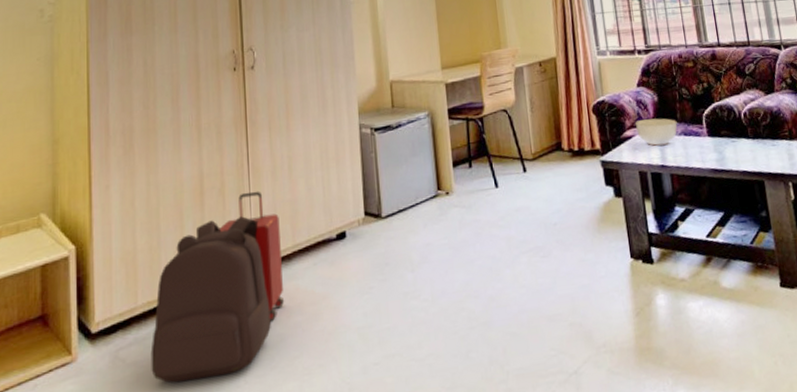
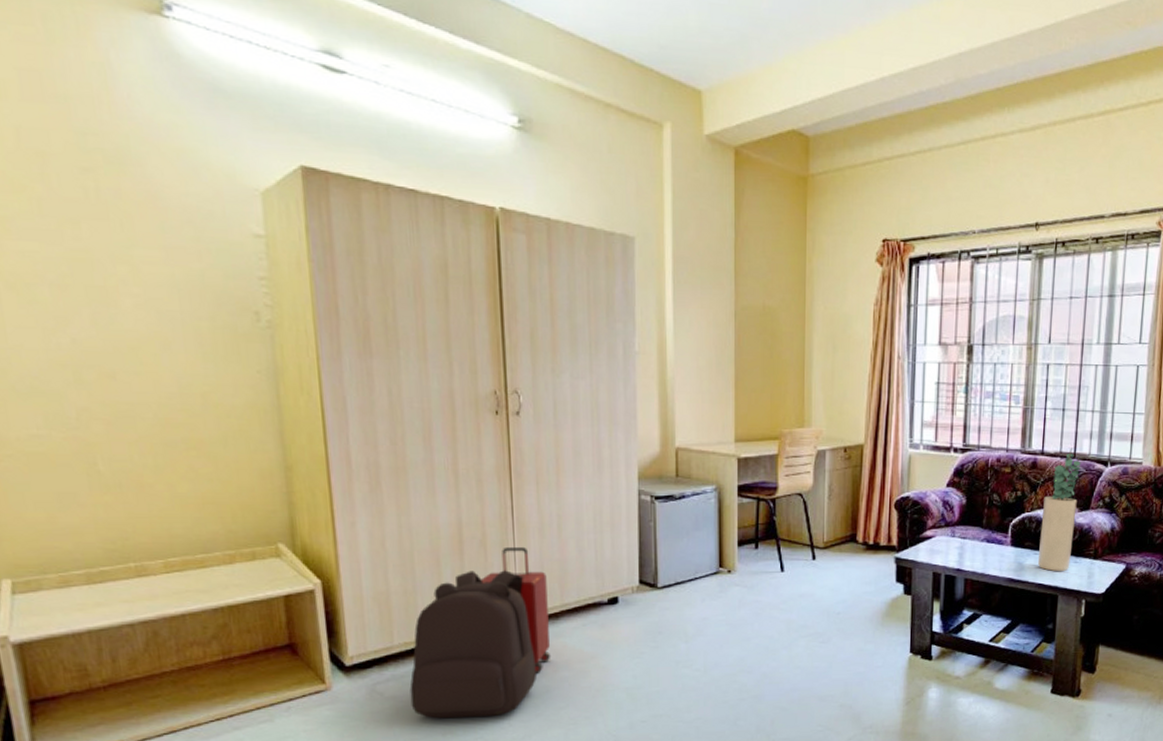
bowl: present [635,118,678,146] -> none [938,522,982,550]
vase: none [729,36,769,157] -> present [1037,447,1081,572]

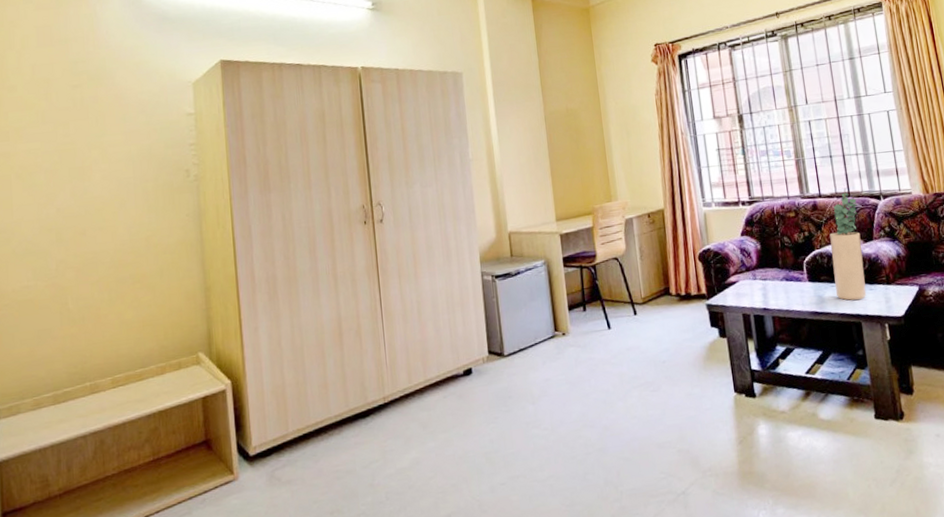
backpack: present [409,570,538,719] -> none [302,354,409,499]
suitcase: present [480,546,551,673] -> none [357,332,419,446]

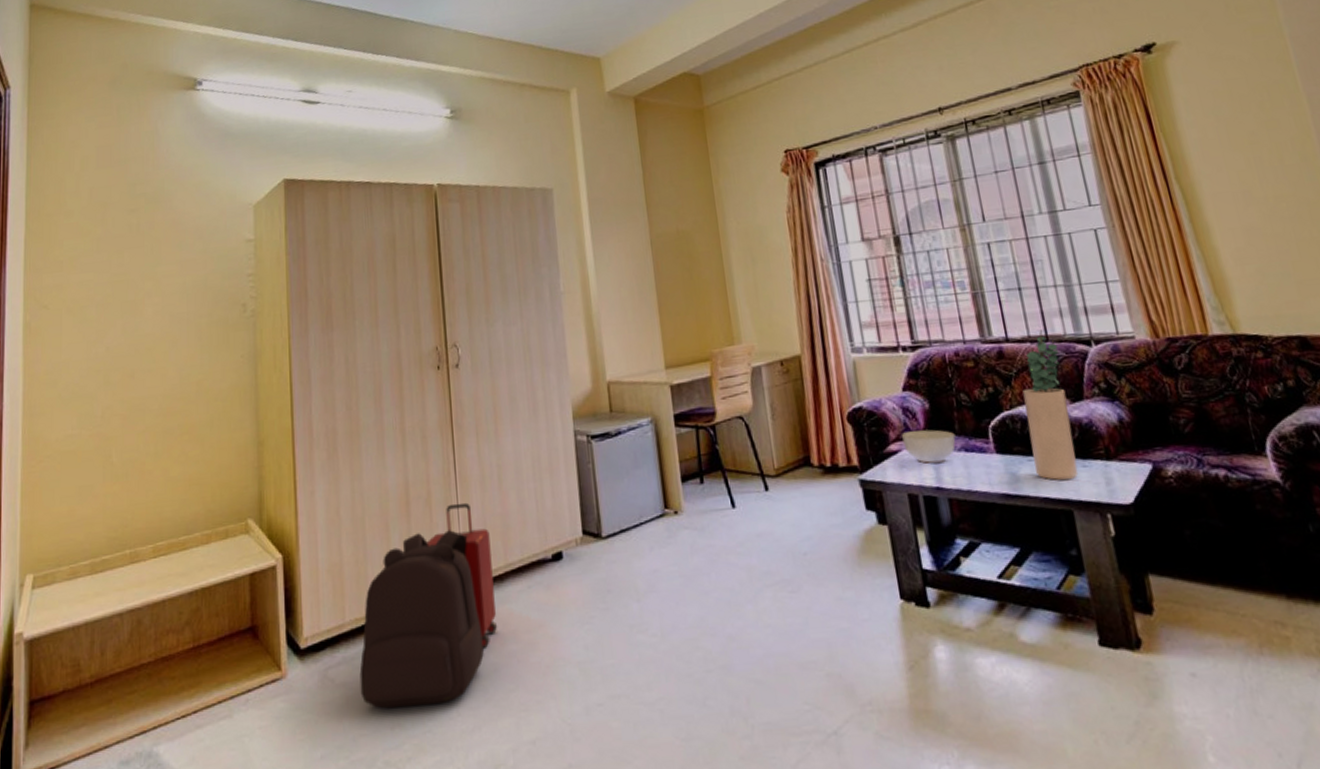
backpack: none [302,354,409,499] -> present [359,530,485,709]
suitcase: none [357,332,419,446] -> present [426,502,498,648]
bowl: none [739,264,779,291] -> present [902,429,956,464]

